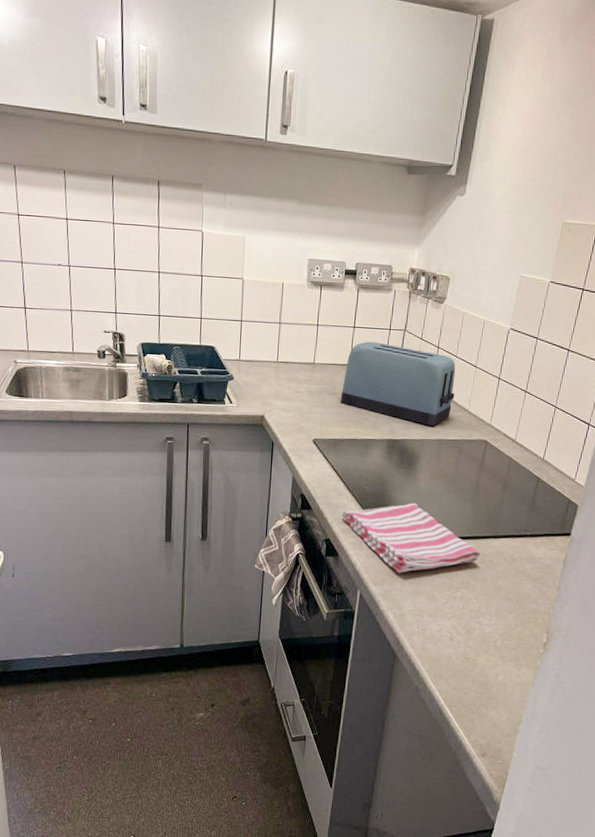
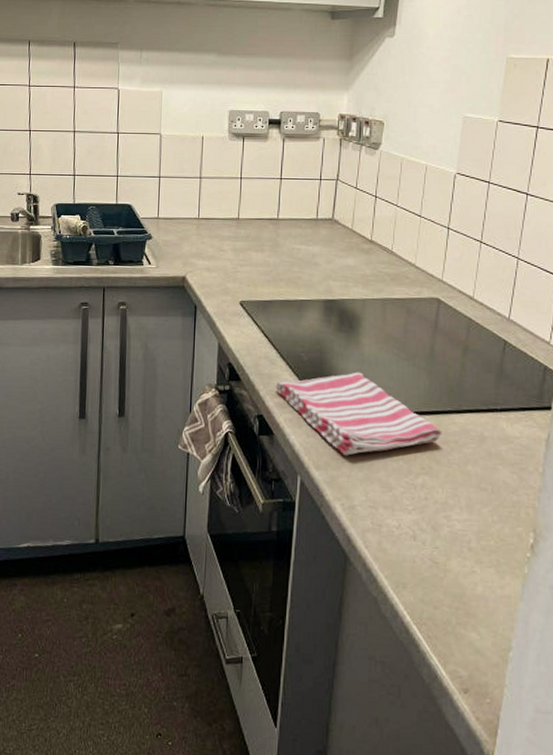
toaster: present [340,341,456,426] -> none [268,193,398,283]

